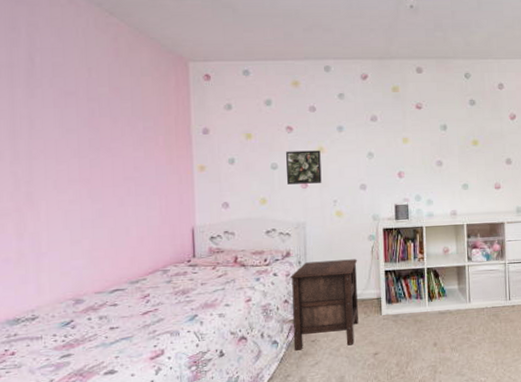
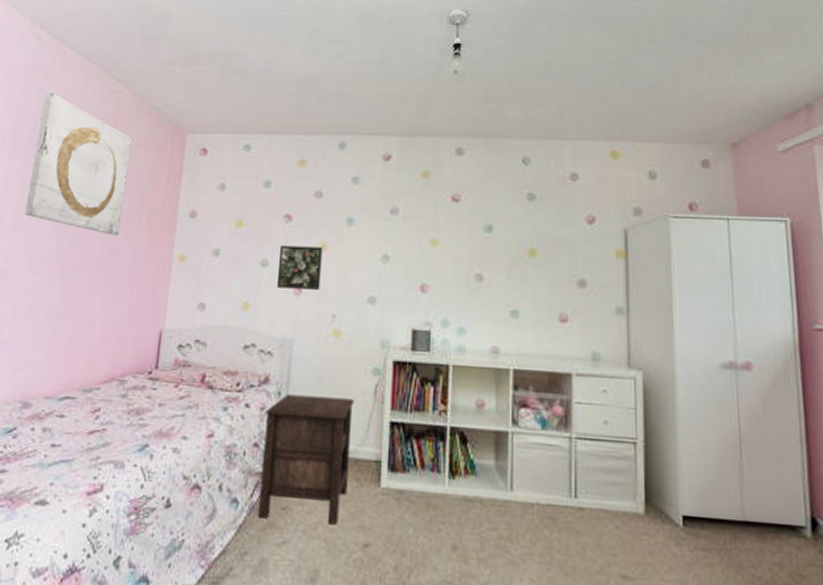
wall art: none [35,26,140,154] -> present [24,93,133,236]

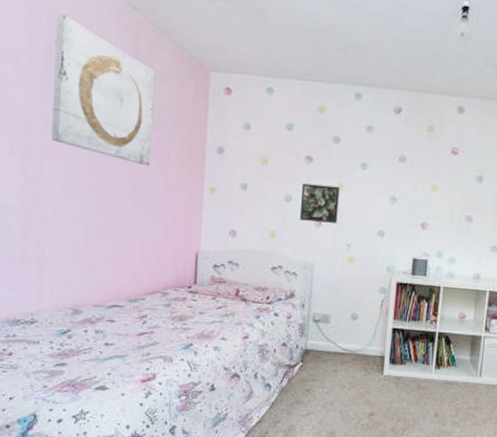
nightstand: present [257,394,355,525] -> none [286,306,365,401]

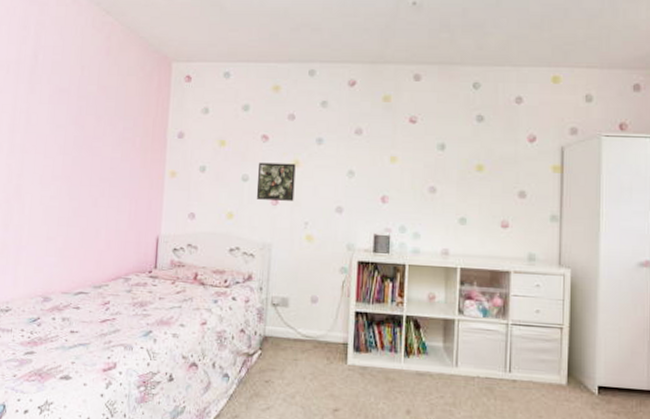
wall art: present [51,14,156,166] -> none [32,25,124,155]

